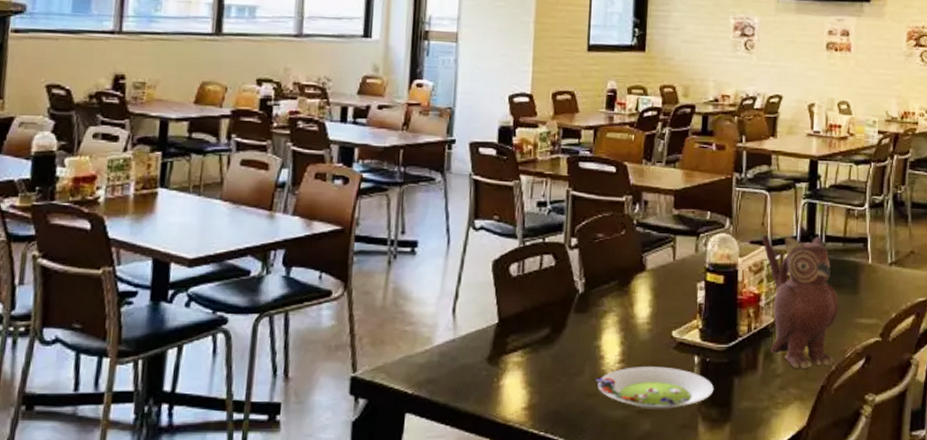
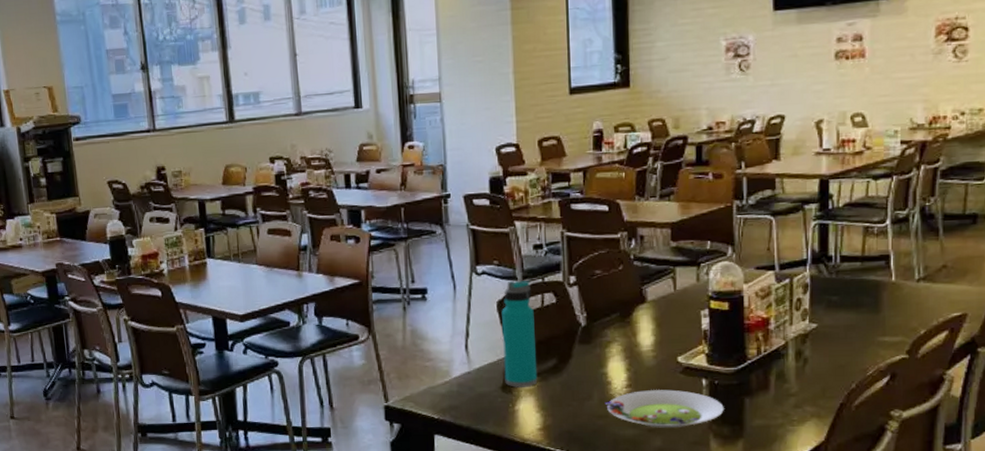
water bottle: none [492,238,531,359] -> present [501,280,538,387]
teapot: present [762,235,839,369] -> none [768,257,858,388]

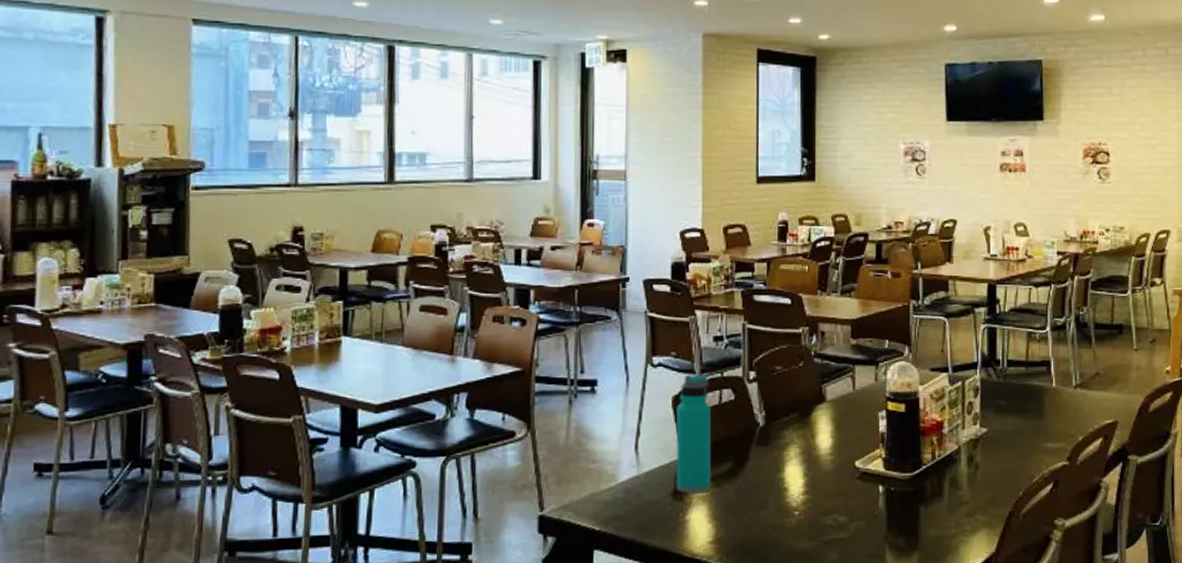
salad plate: present [604,389,724,429] -> none [780,497,900,541]

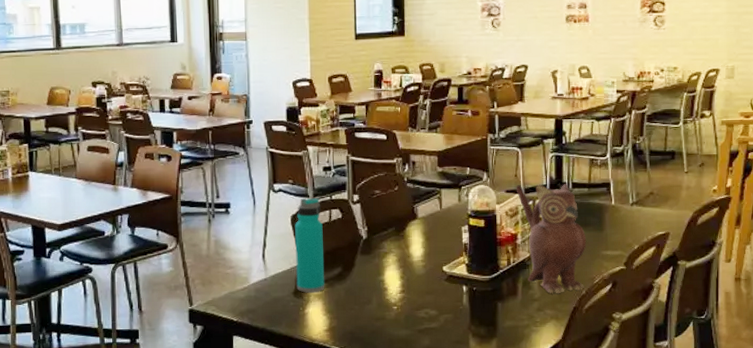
teapot: none [942,361,1024,496] -> present [516,184,587,294]

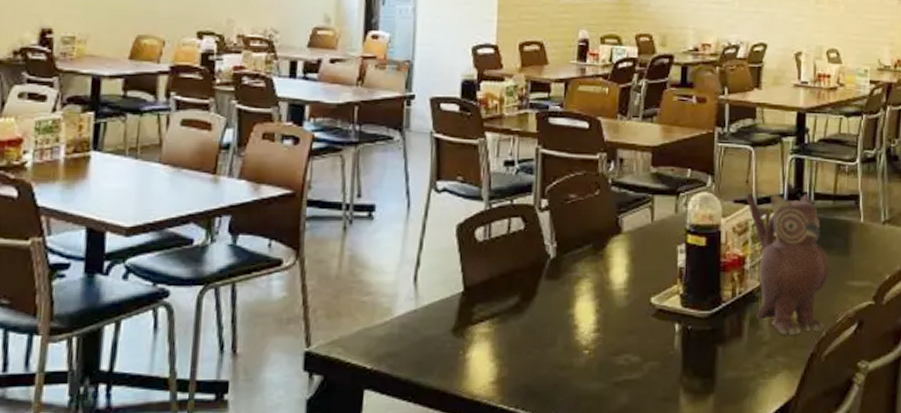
water bottle: present [294,197,325,293] -> none [457,201,498,330]

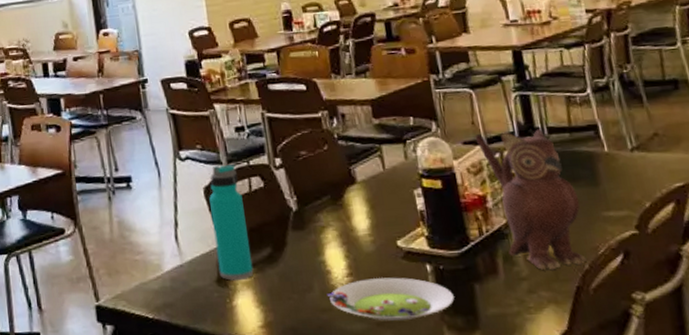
water bottle: none [457,201,498,330] -> present [209,165,254,280]
salad plate: none [569,335,696,382] -> present [326,277,455,322]

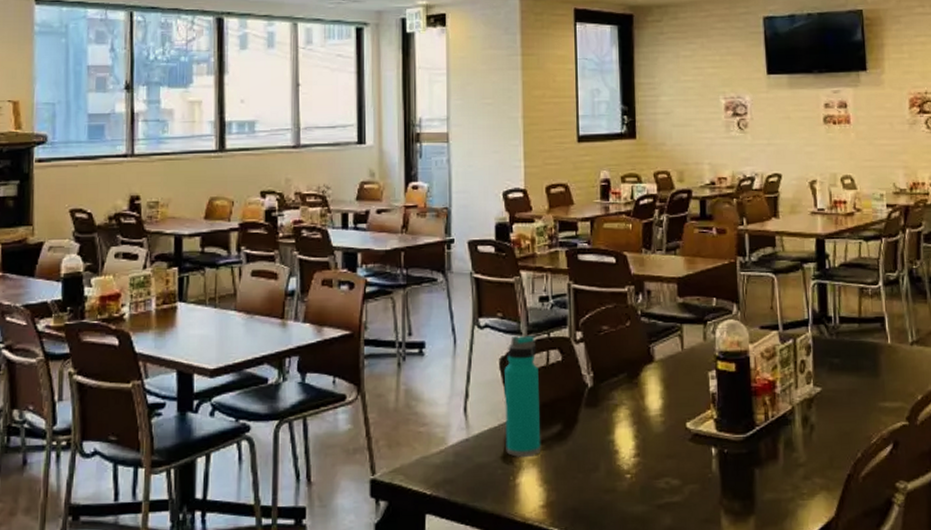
salad plate: present [326,277,455,322] -> none [612,459,734,505]
teapot: present [475,129,587,270] -> none [772,318,860,458]

